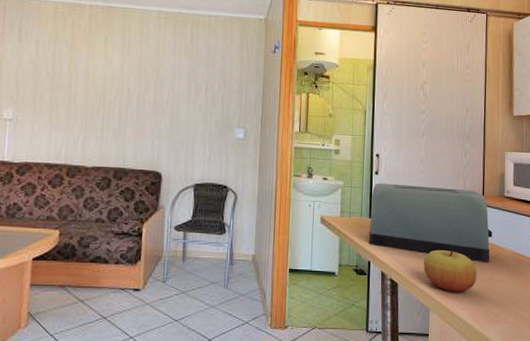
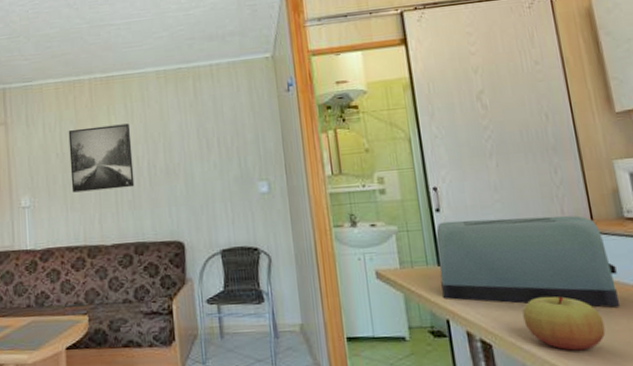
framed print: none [58,51,126,116] -> present [68,123,135,193]

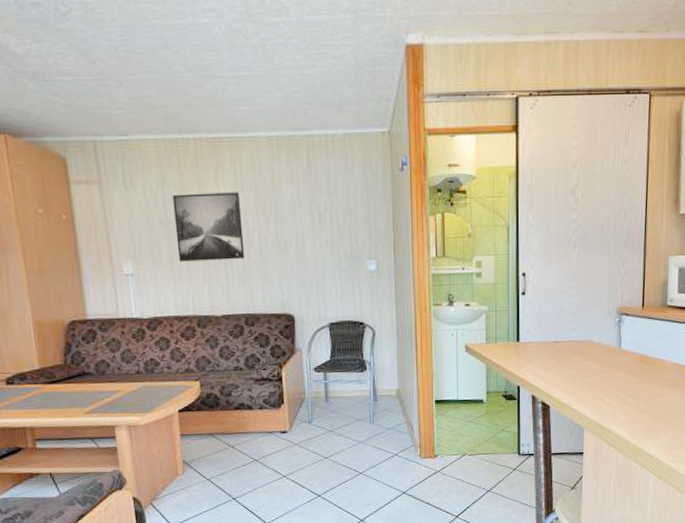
toaster: present [436,215,621,308] -> none [518,302,653,377]
apple: present [522,296,606,351] -> none [577,367,635,410]

